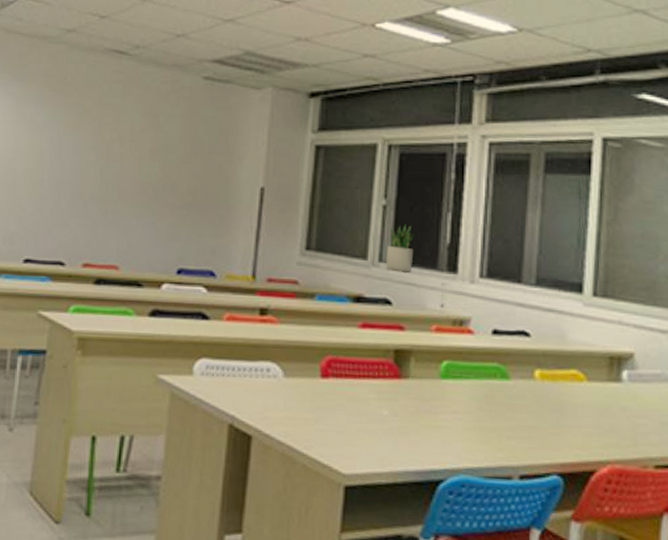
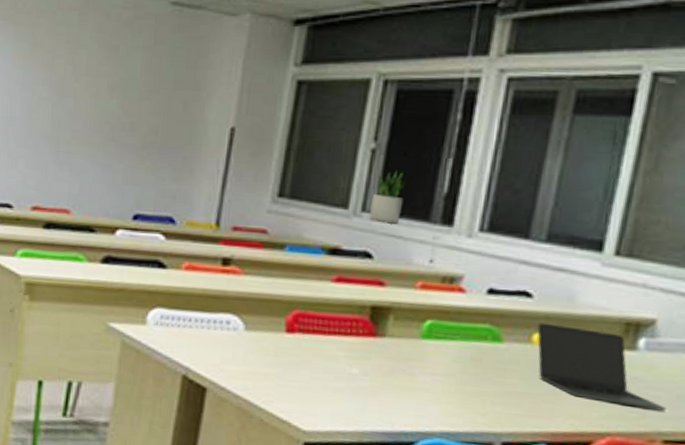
laptop: none [538,359,653,438] -> present [537,322,666,411]

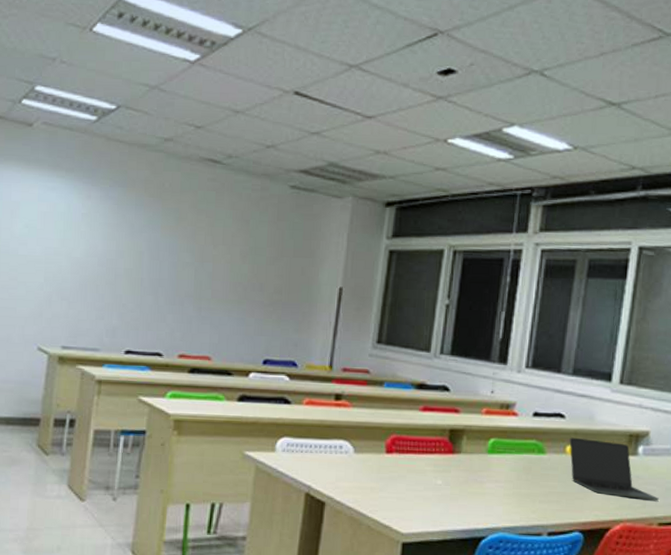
planter: present [369,170,406,225] -> none [446,321,472,364]

